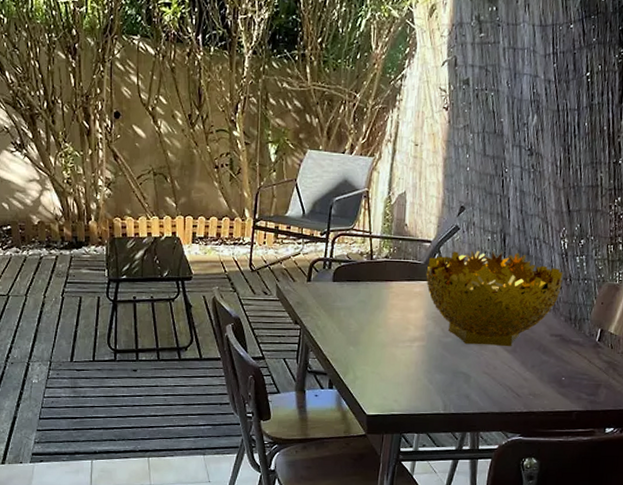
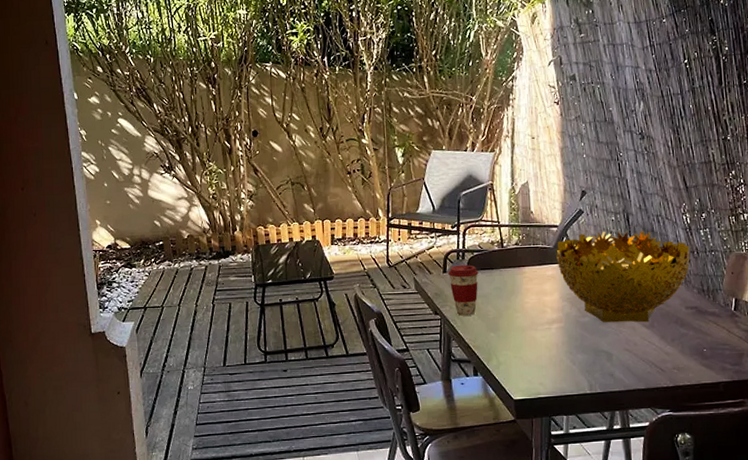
coffee cup: none [313,274,344,328] -> present [448,264,479,316]

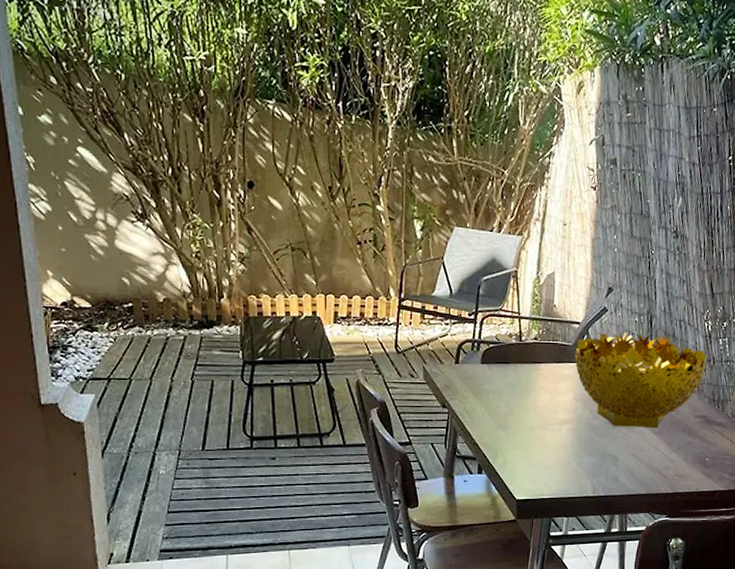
coffee cup: present [448,264,479,316] -> none [461,356,493,411]

